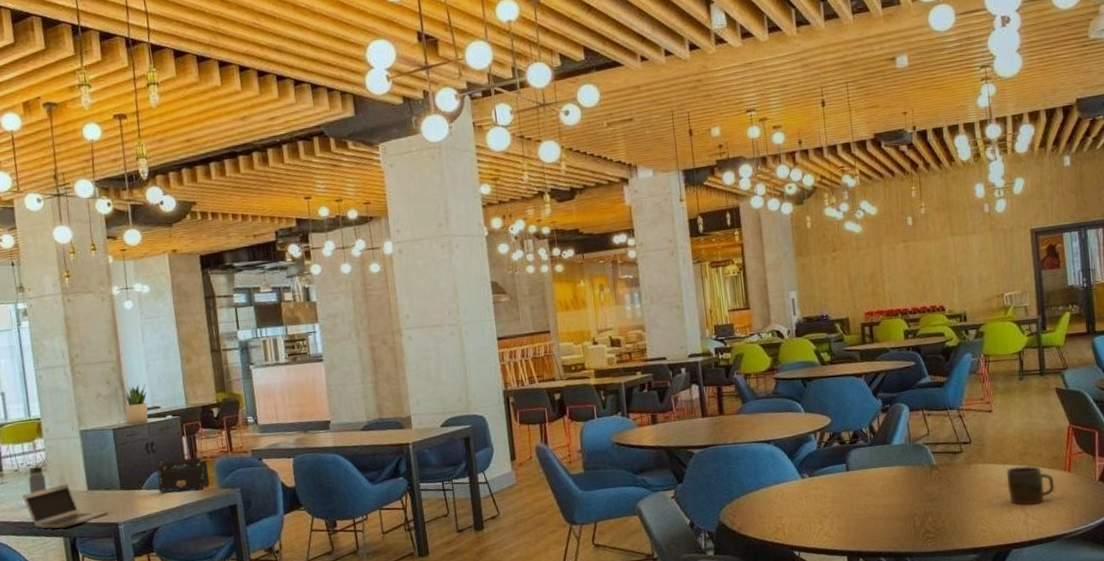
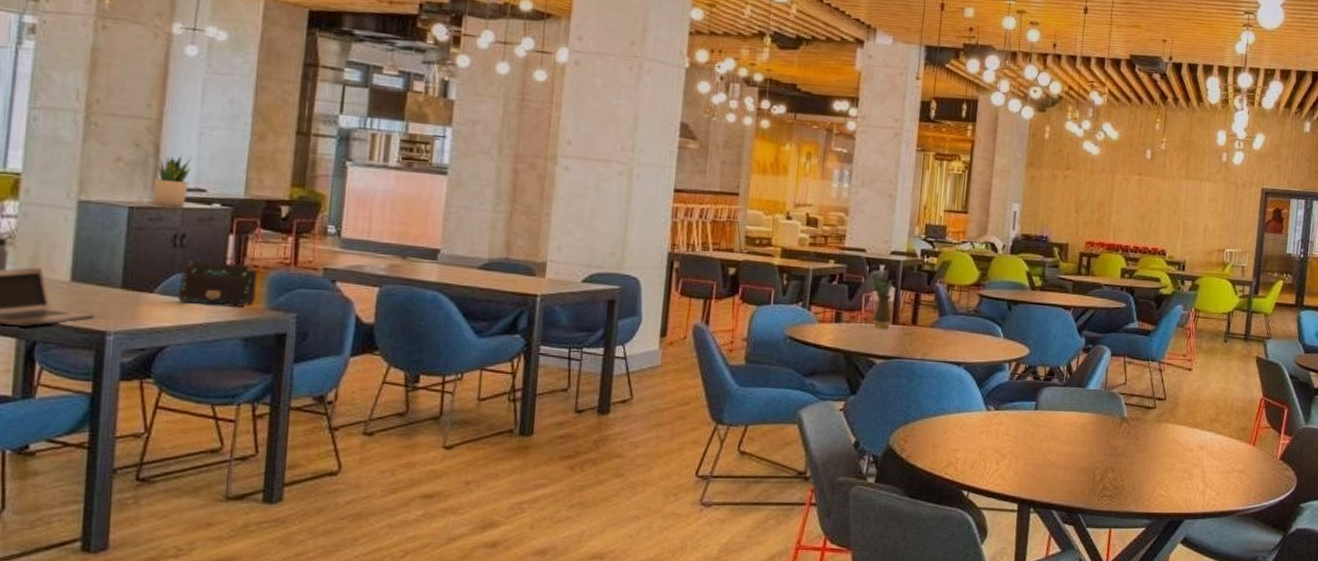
vase: none [676,375,702,424] -> present [871,271,893,330]
mug: present [1006,465,1055,505] -> none [1191,431,1238,475]

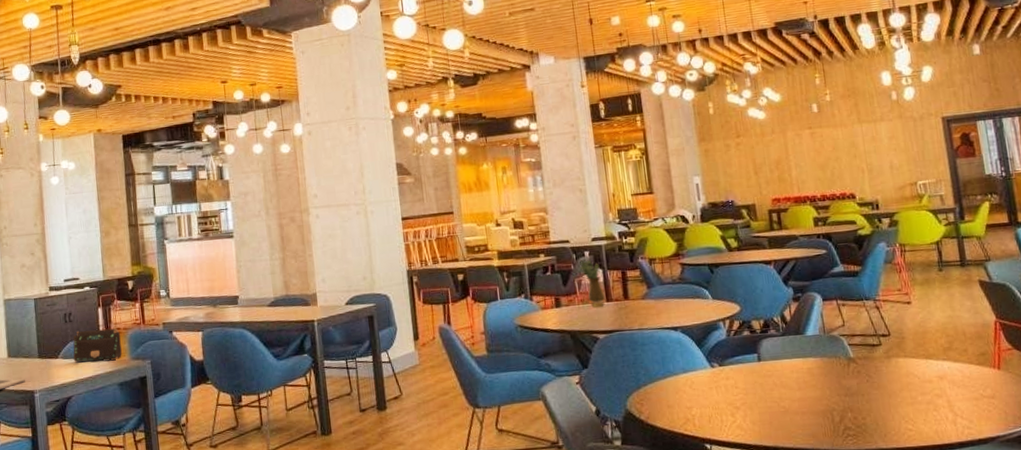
planter: present [152,155,193,210] -> none [46,256,68,296]

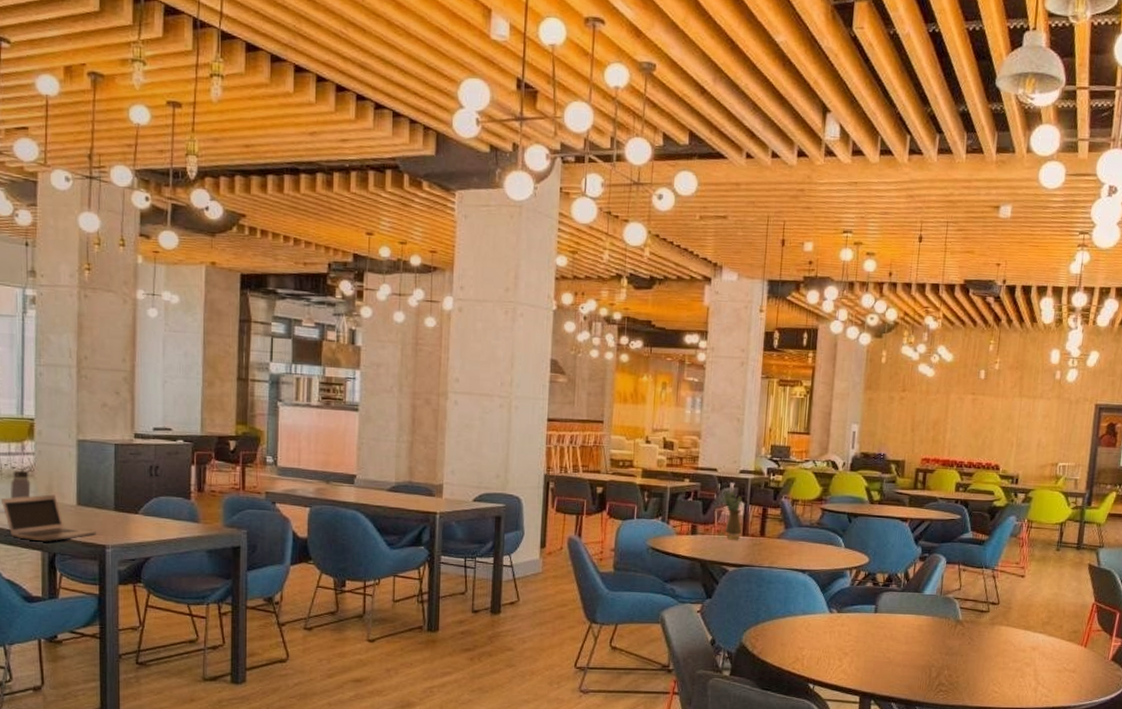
handbag: present [73,328,122,363] -> none [157,487,214,524]

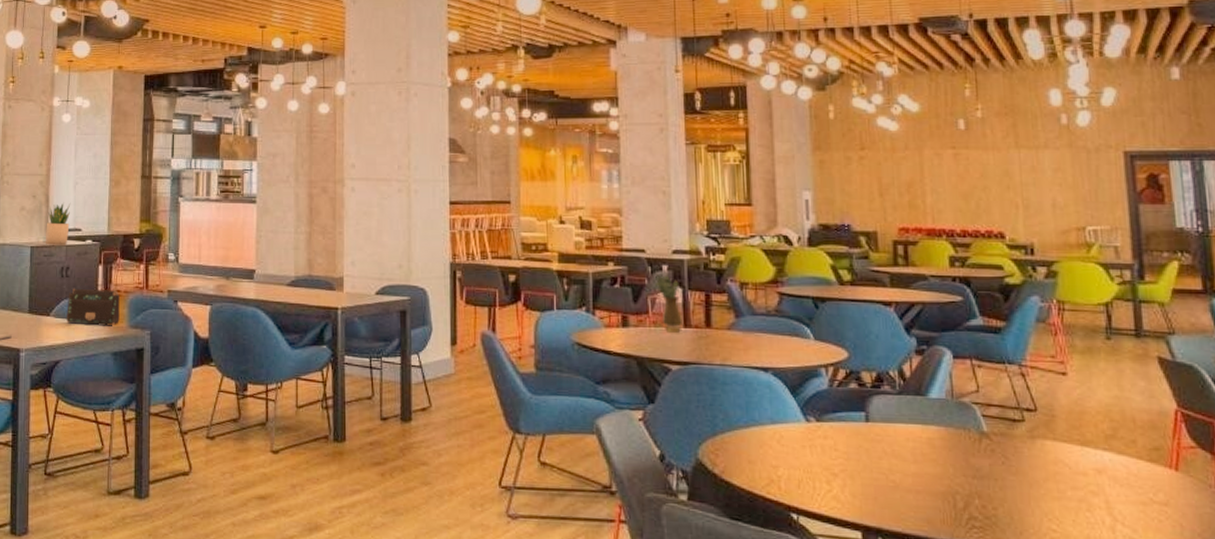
planter: none [132,400,160,446] -> present [46,202,71,247]
handbag: none [157,487,214,524] -> present [66,288,120,325]

